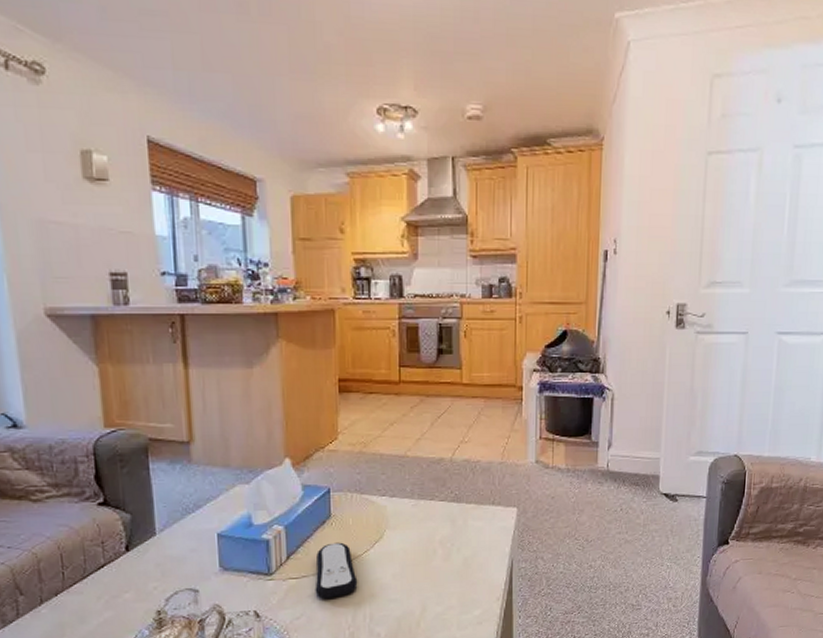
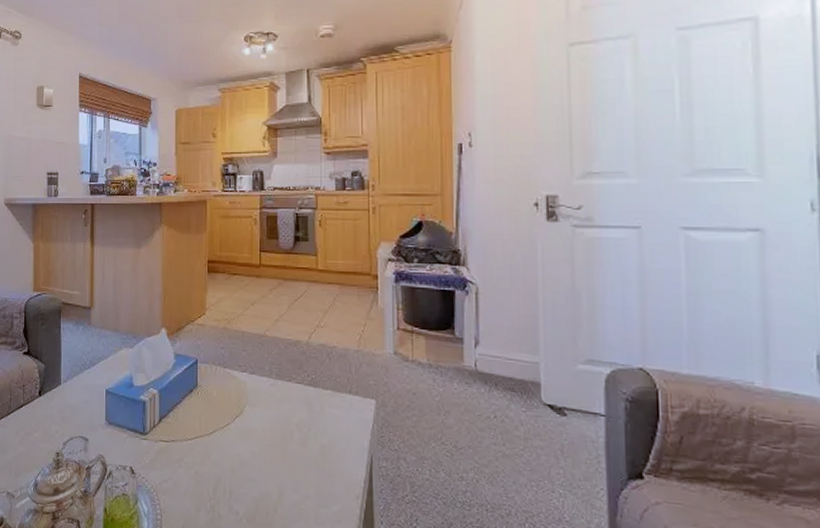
remote control: present [315,542,358,599] -> none [181,412,219,467]

